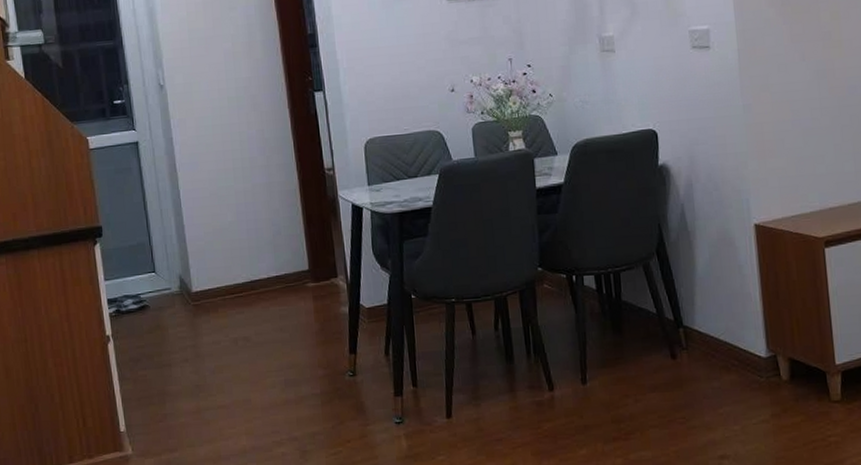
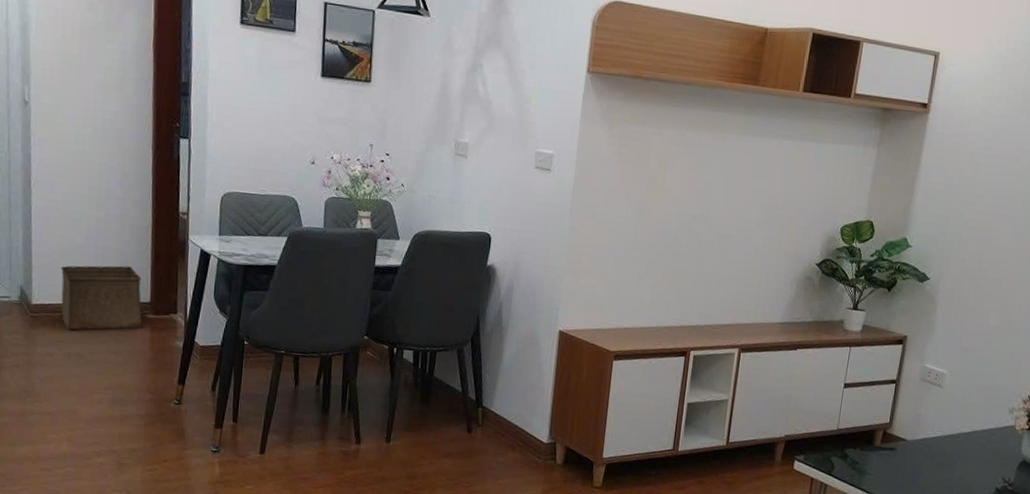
storage bin: none [215,235,305,313] -> present [60,265,142,330]

